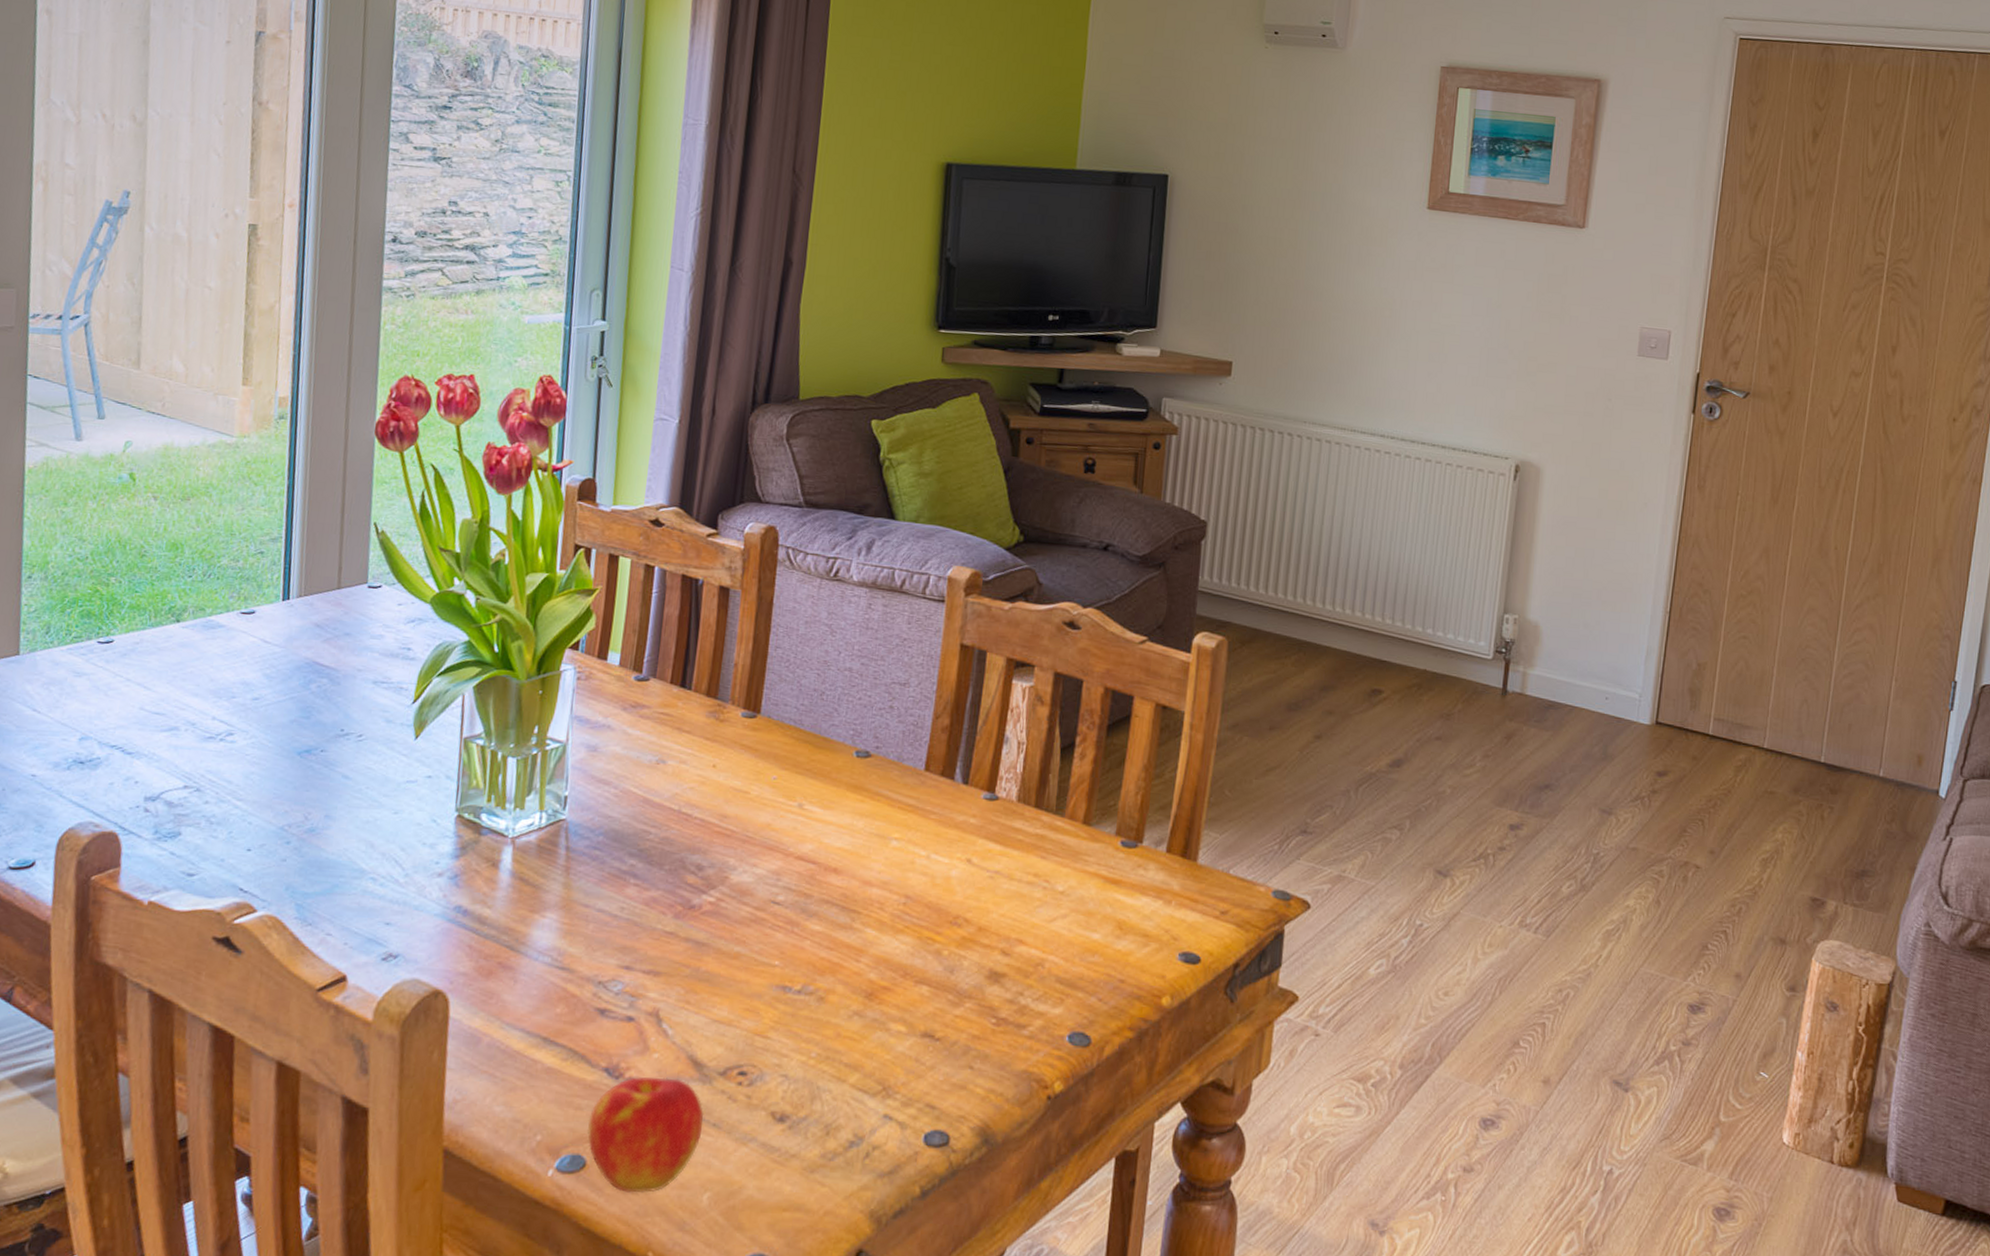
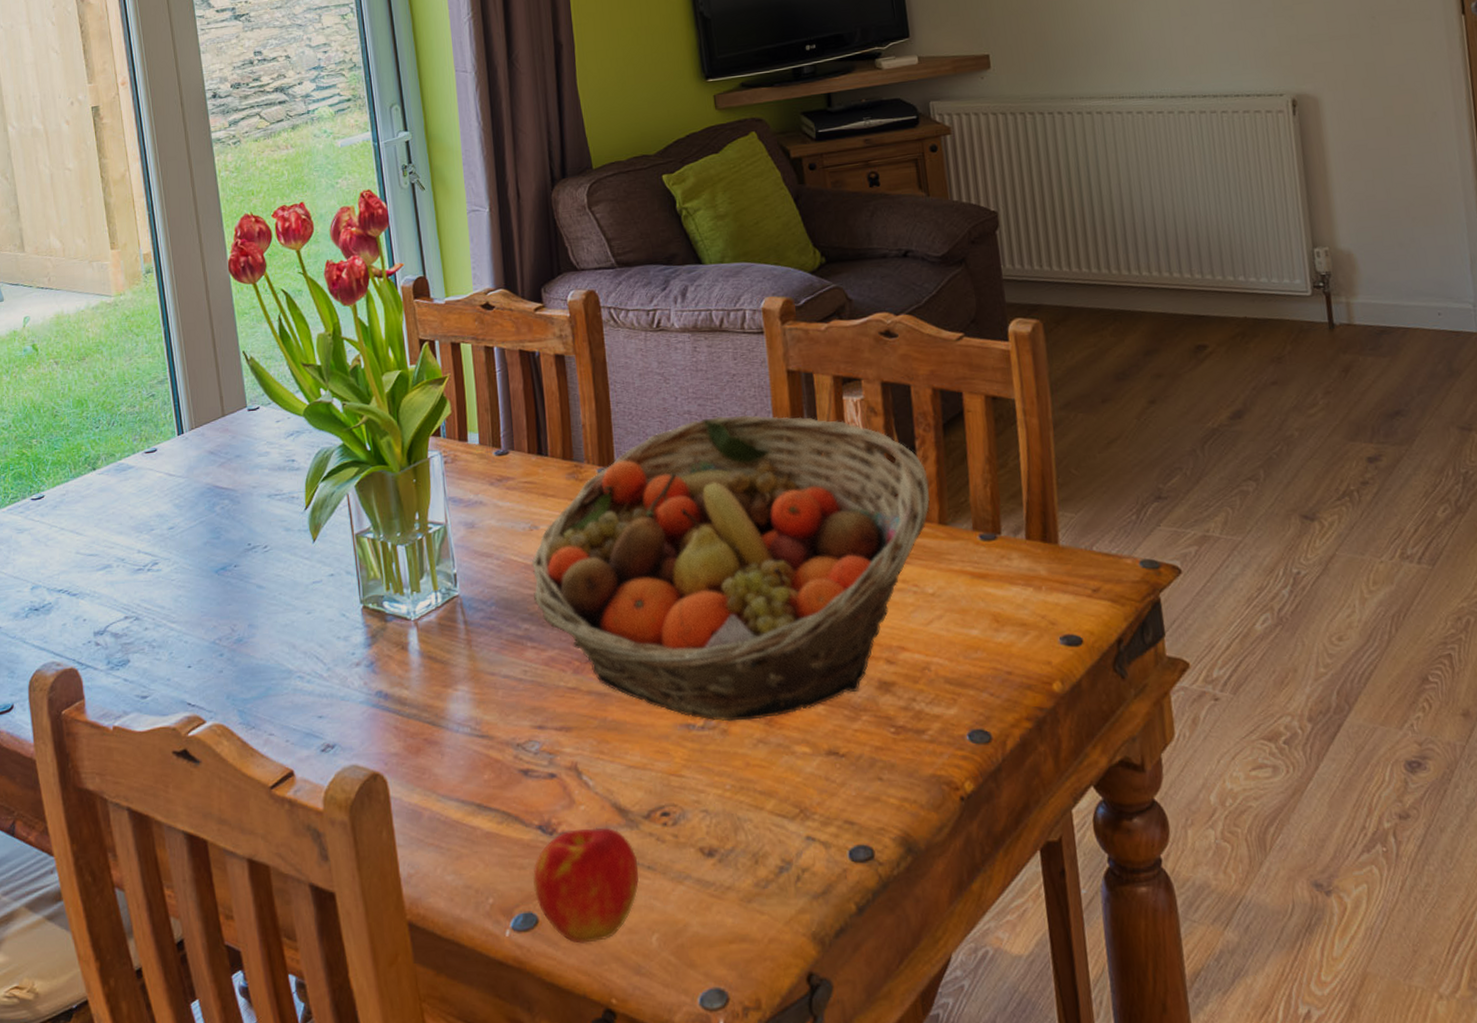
fruit basket: none [645,678,1082,992] -> present [531,415,930,722]

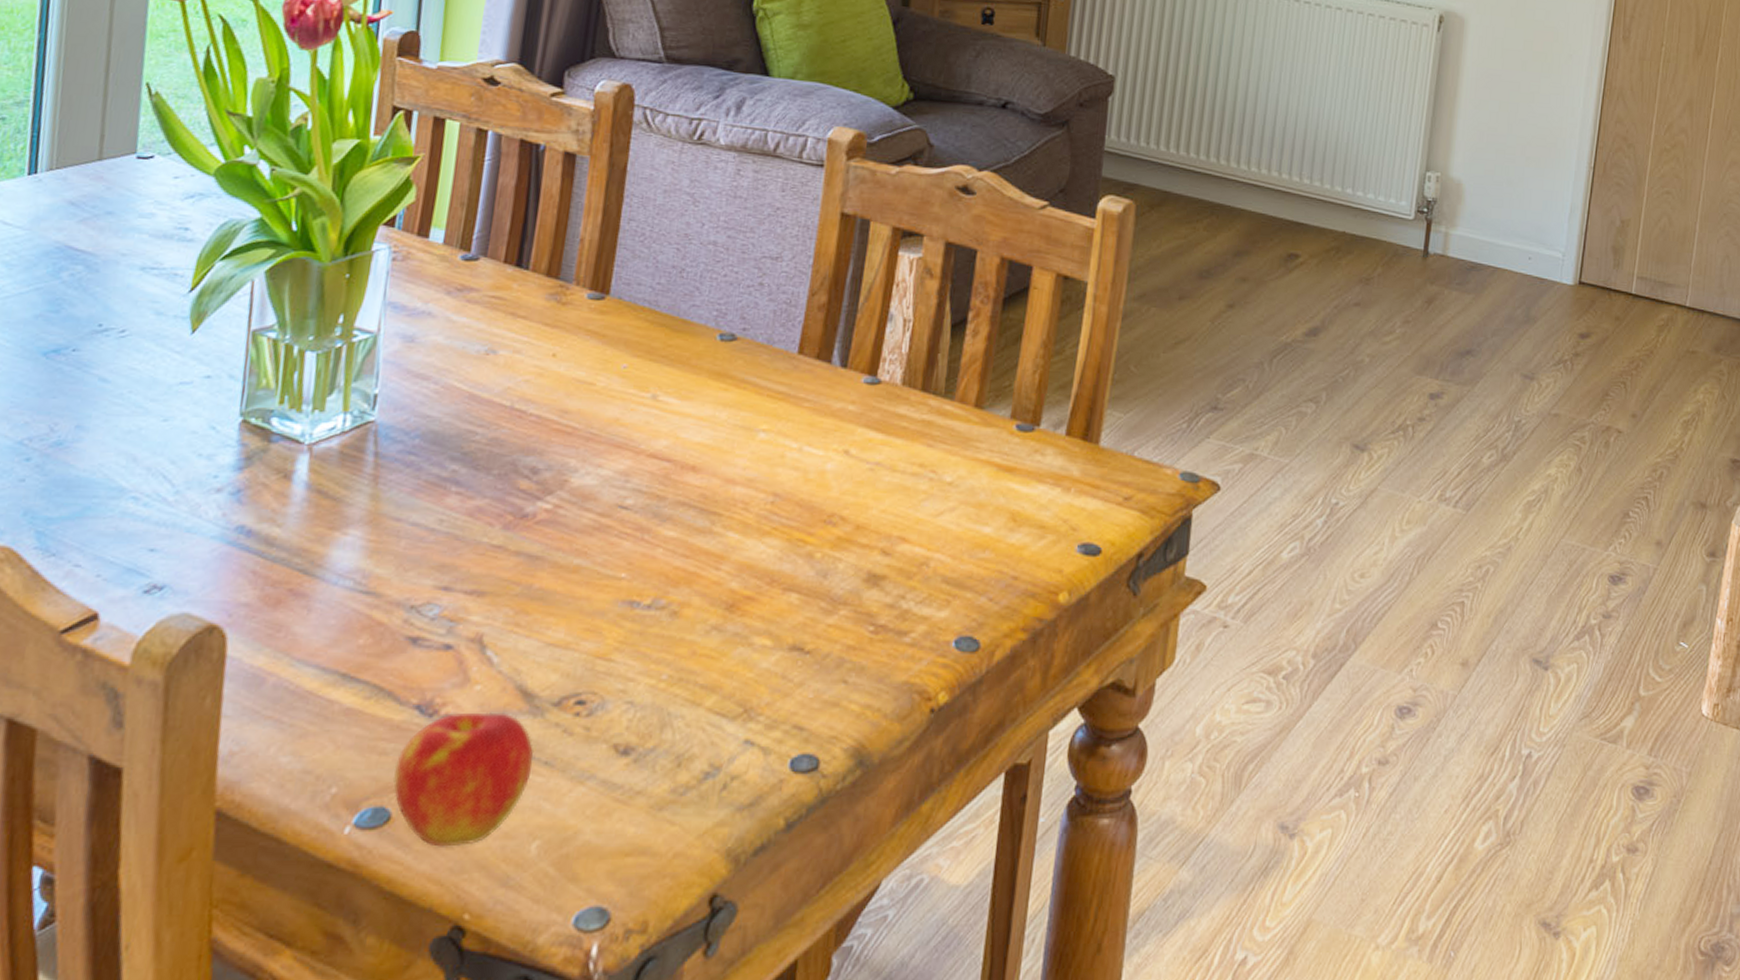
fruit basket: present [531,415,930,722] -> none [470,252,975,603]

